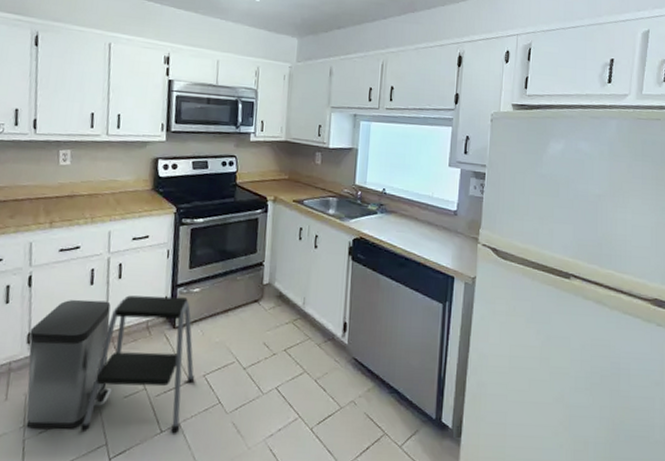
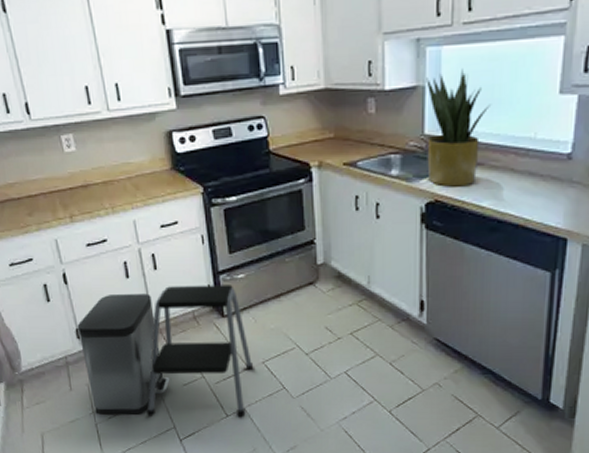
planter: none [356,140,402,229] -> present [426,69,490,187]

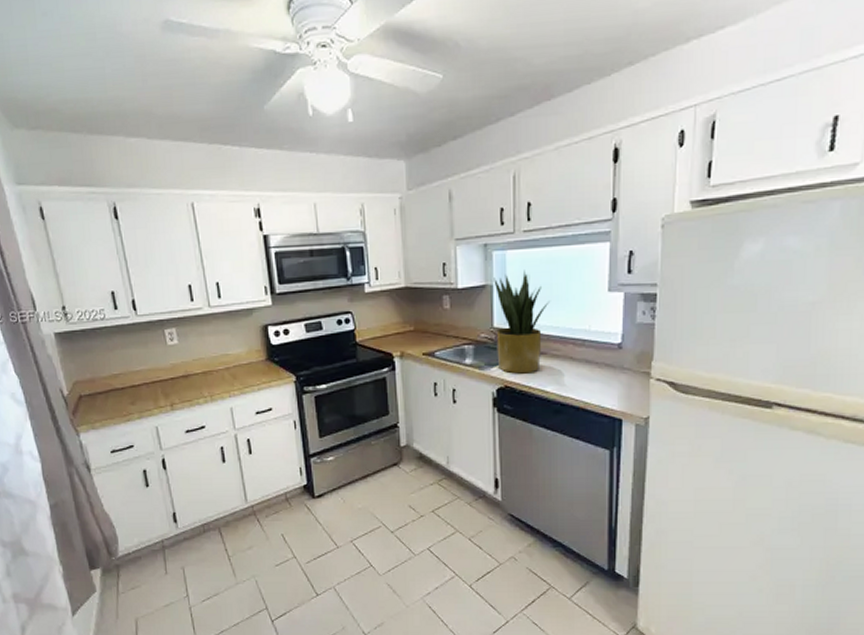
pedal bin: present [77,293,171,415] -> none [174,477,264,598]
step stool: present [146,285,254,417] -> none [240,467,343,598]

